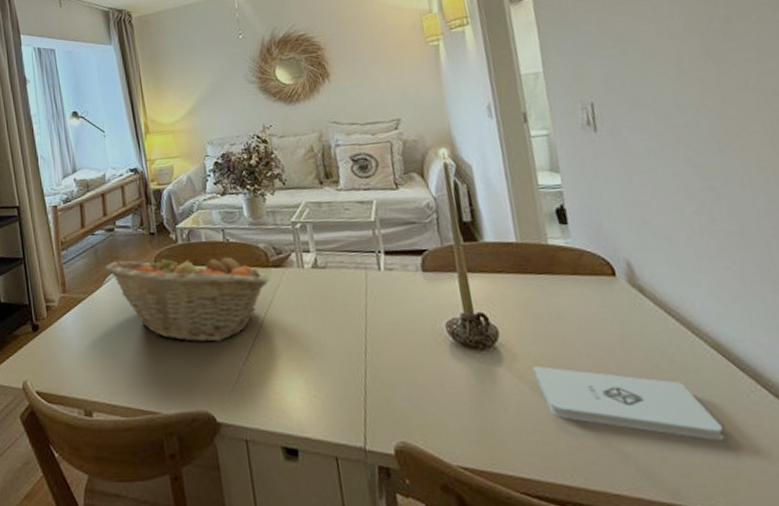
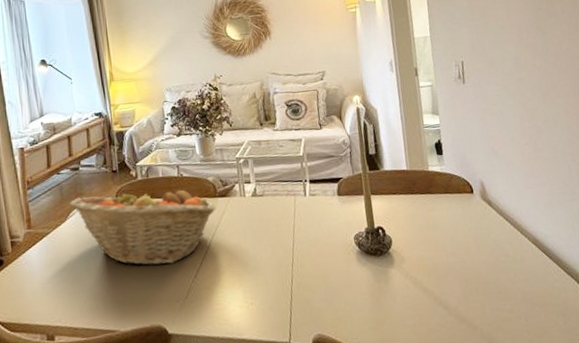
notepad: present [532,365,725,441] -> none [415,265,538,311]

